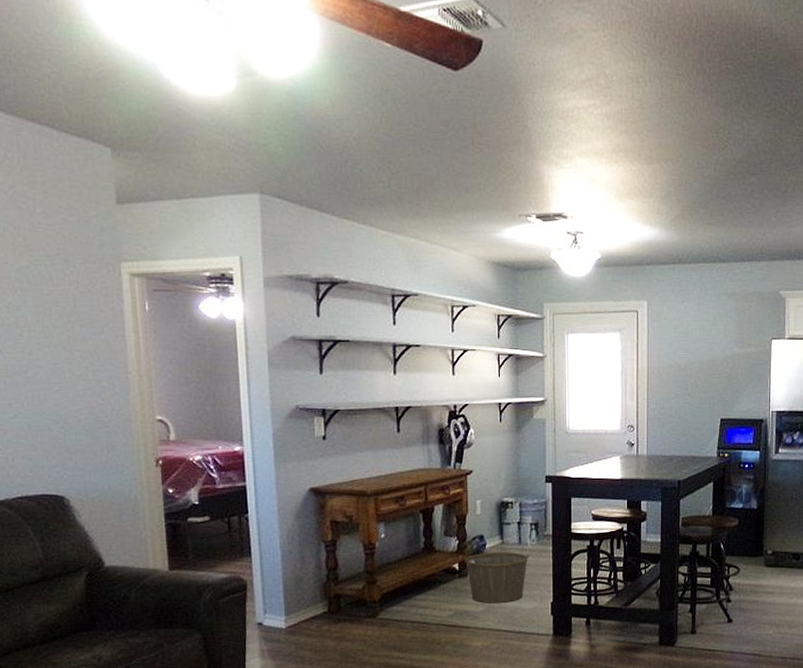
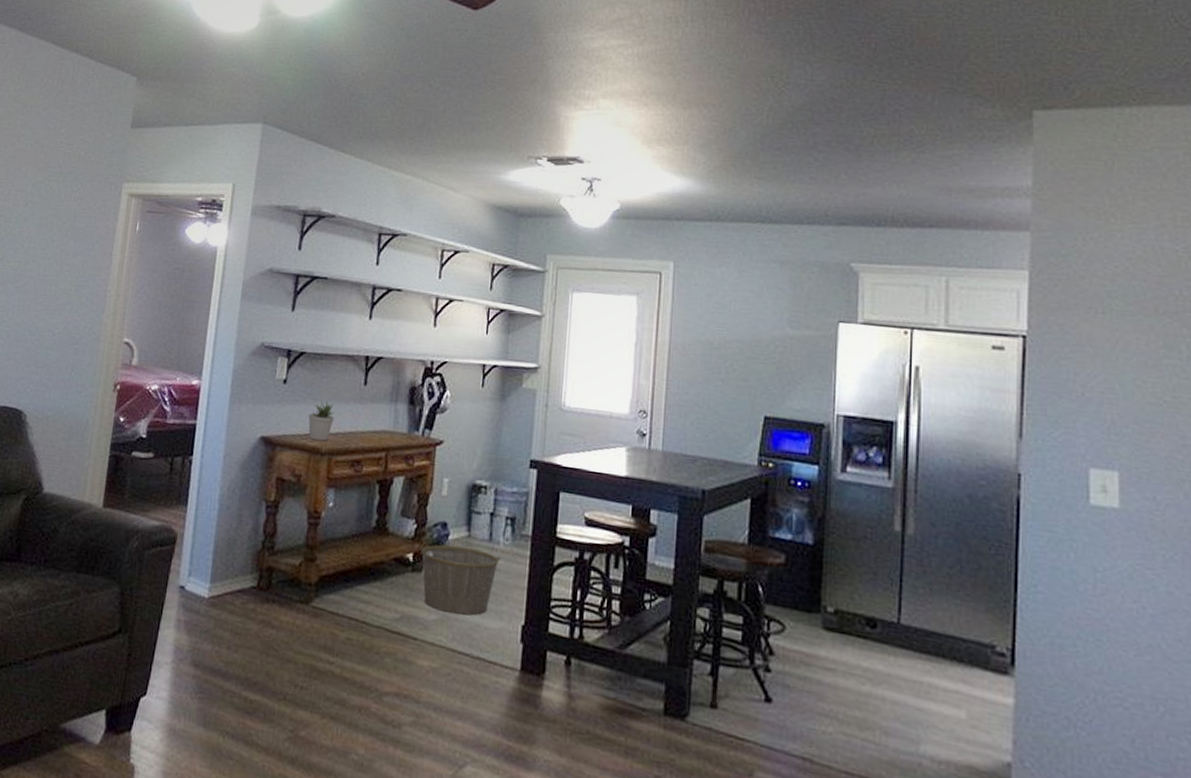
potted plant: none [351,450,375,486] -> present [308,401,335,442]

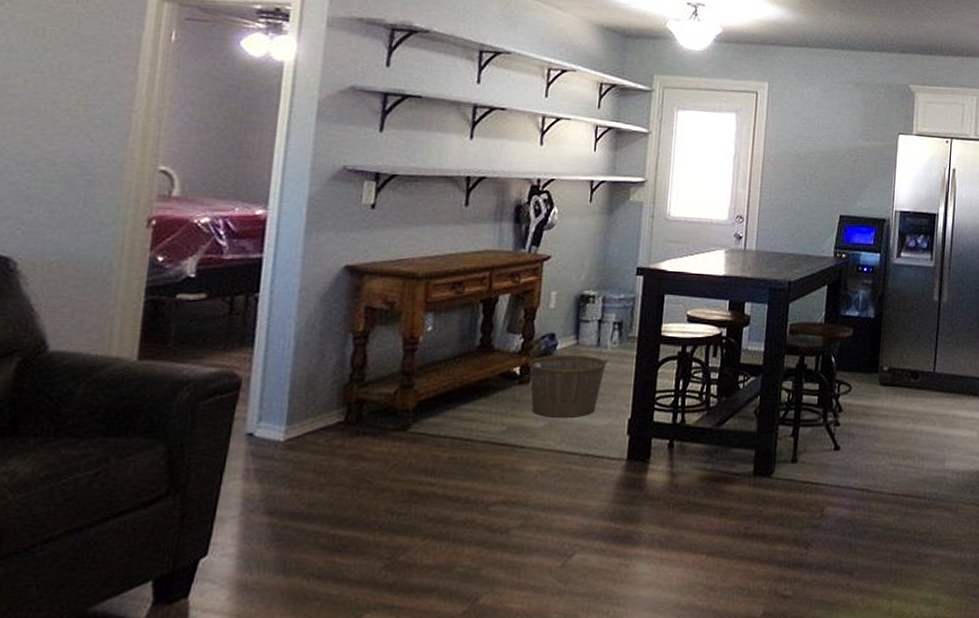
potted plant: present [308,401,335,442] -> none [401,224,432,266]

